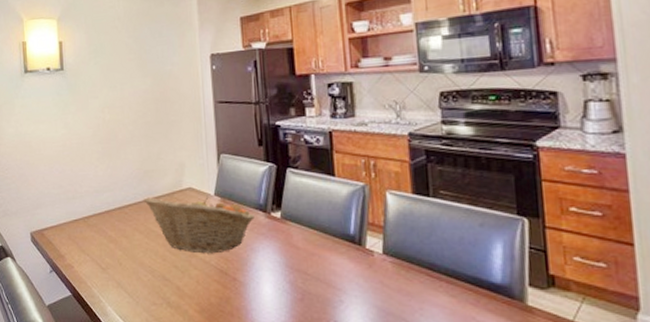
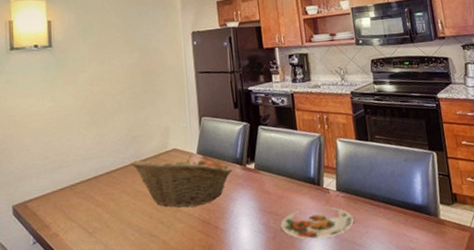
plate: none [310,272,404,308] -> present [280,206,354,239]

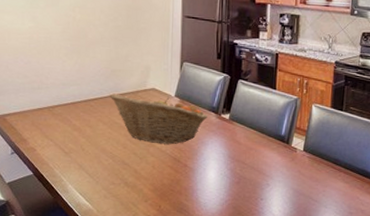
plate: present [280,206,354,239] -> none [245,162,314,190]

